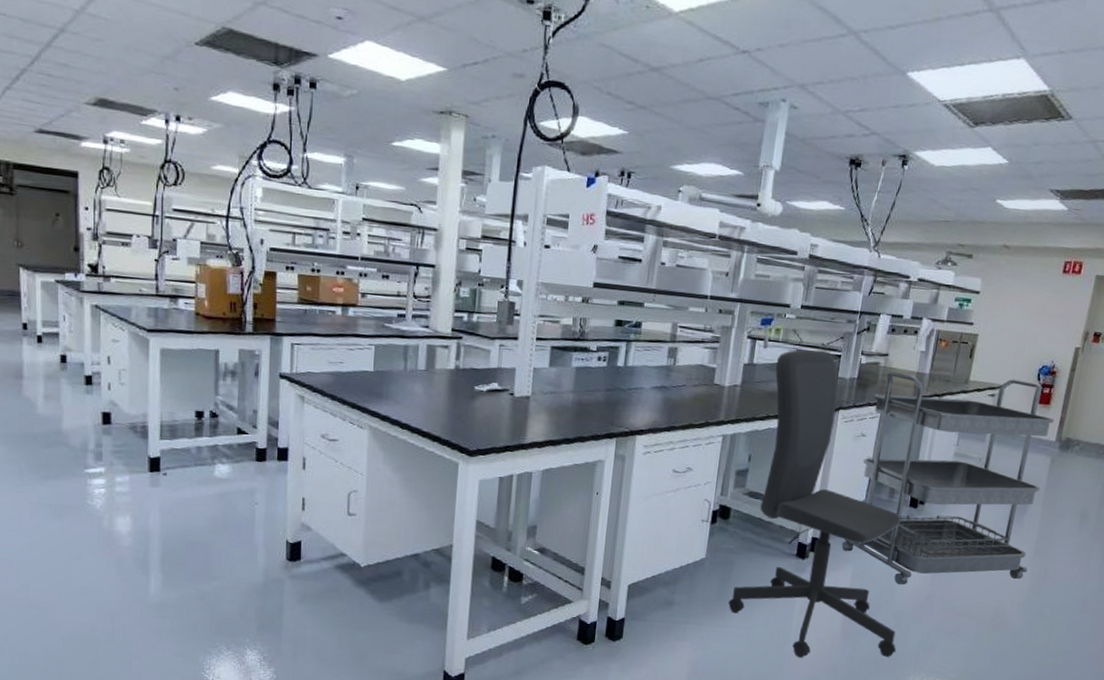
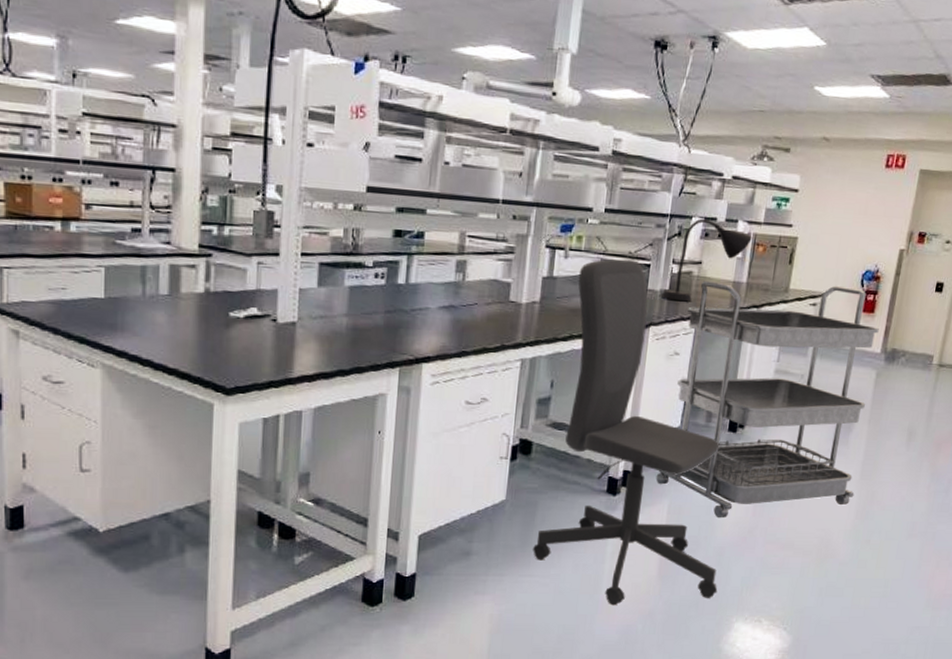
desk lamp: none [848,315,936,390] -> present [659,218,752,302]

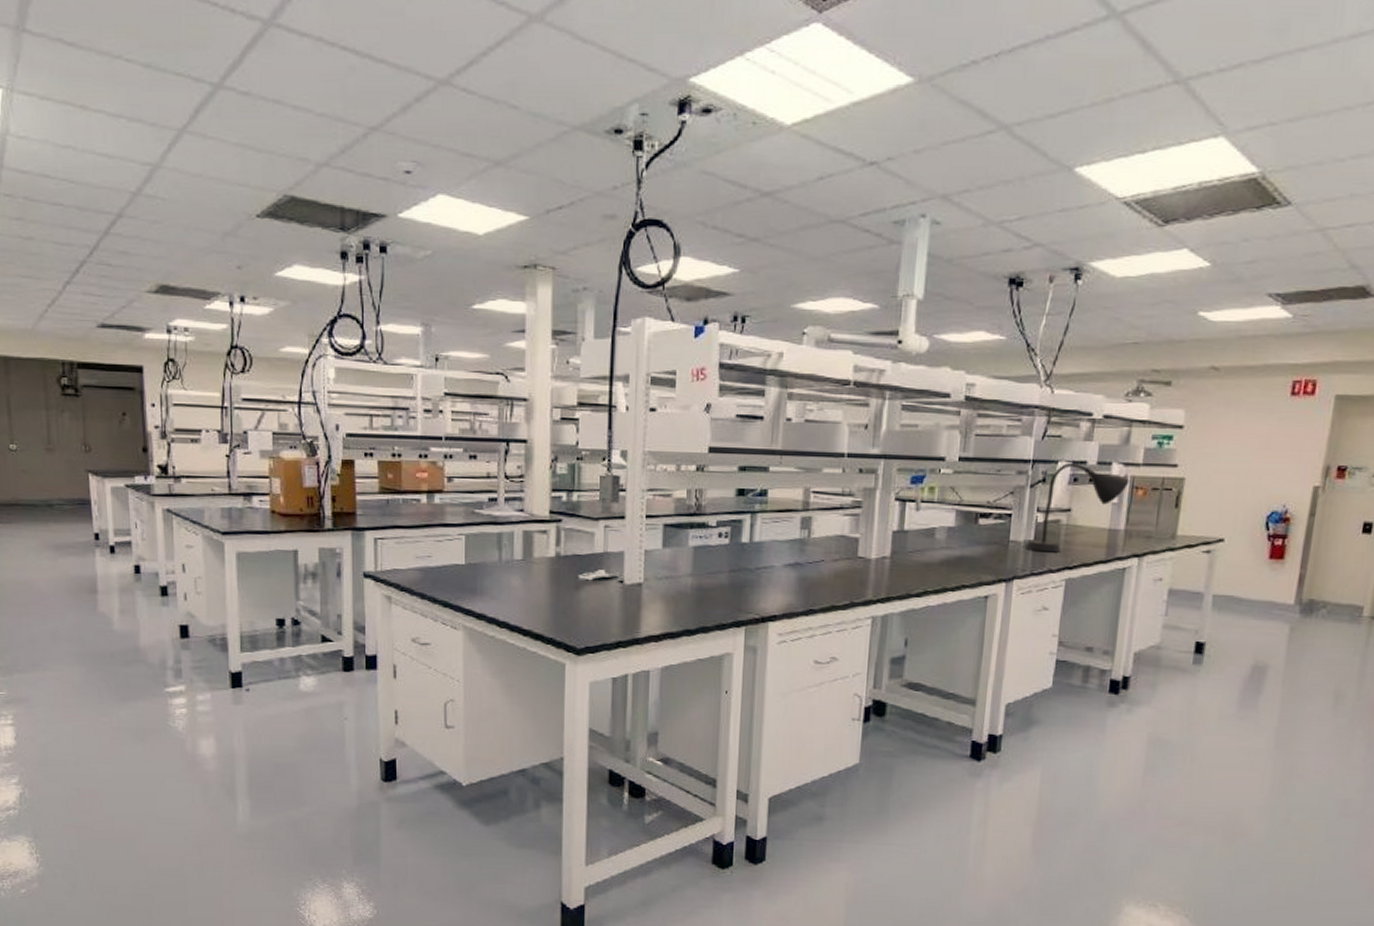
office chair: present [533,259,720,606] -> none [890,509,1103,880]
utility cart: present [655,281,879,519] -> none [1025,529,1291,789]

